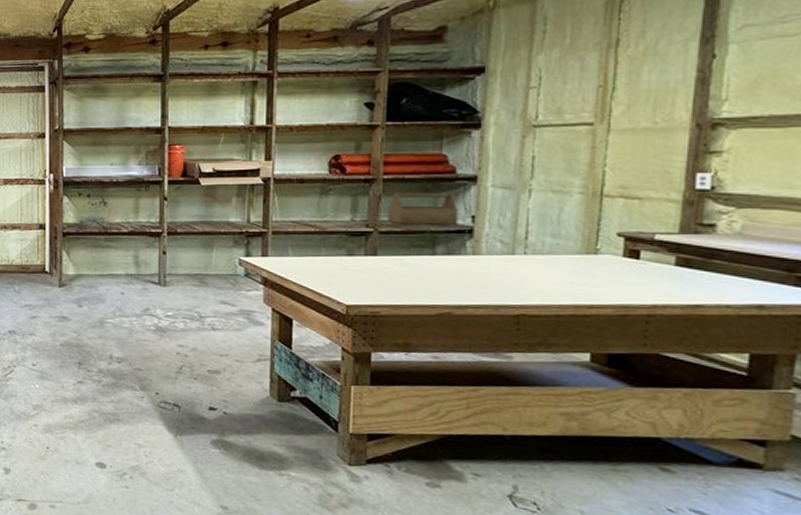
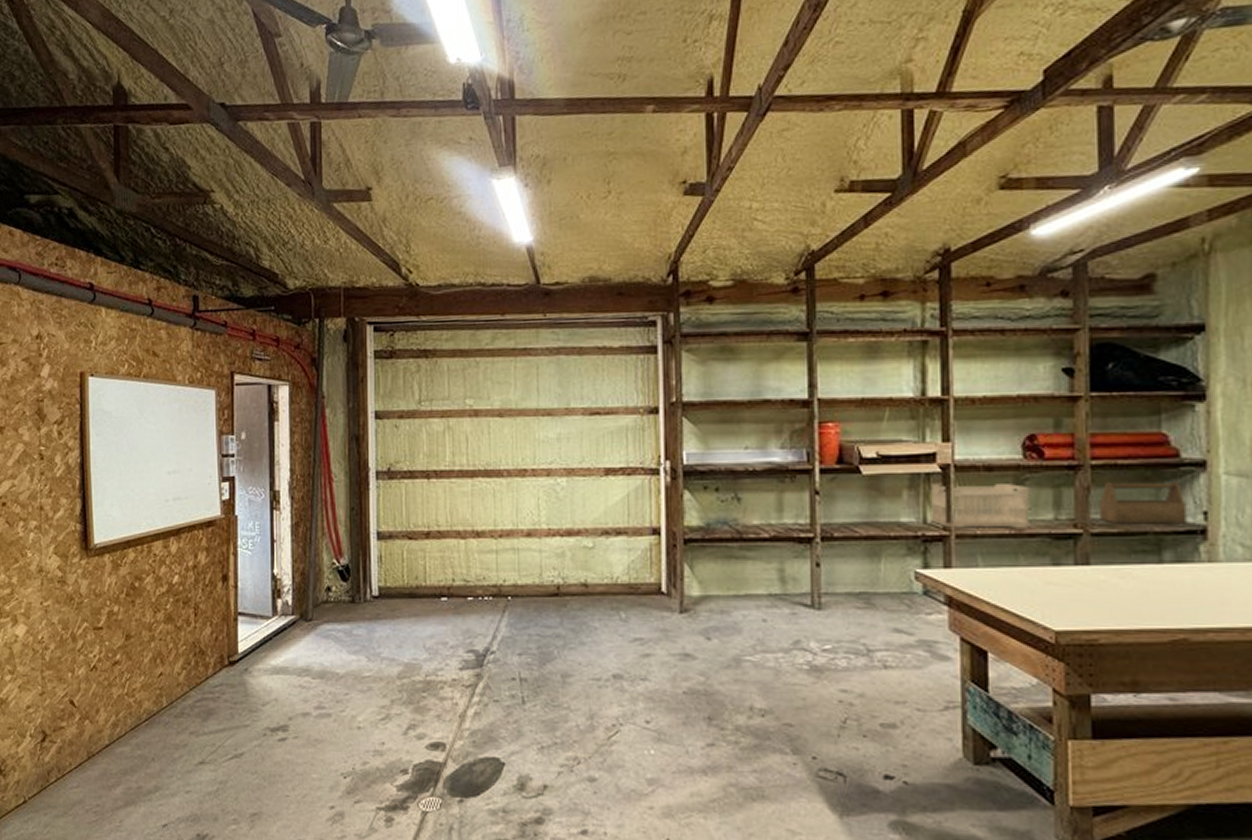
plastic crate: none [254,192,333,227] -> present [930,483,1031,528]

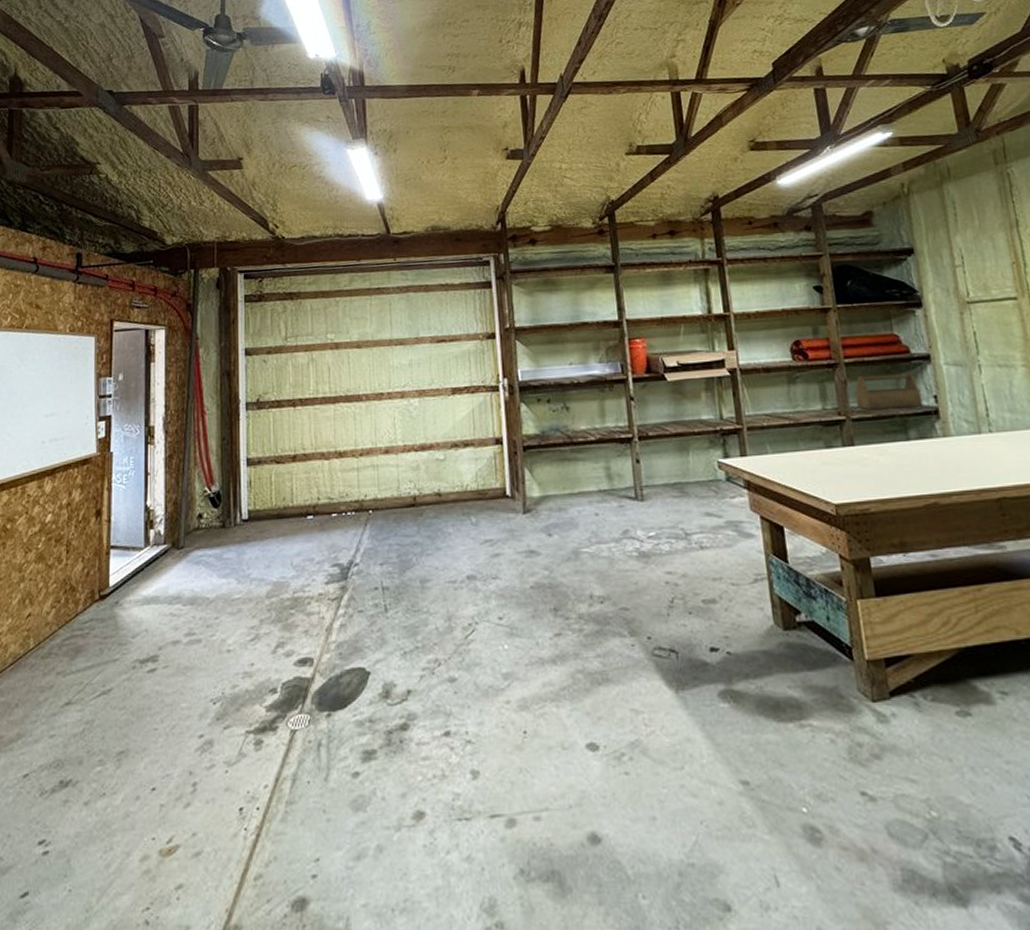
plastic crate: present [930,483,1031,528] -> none [722,382,805,422]

